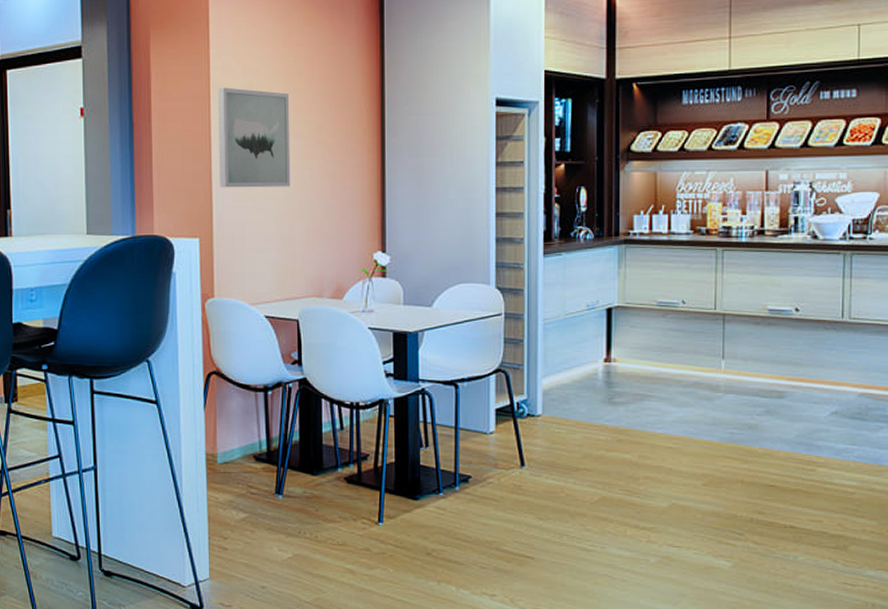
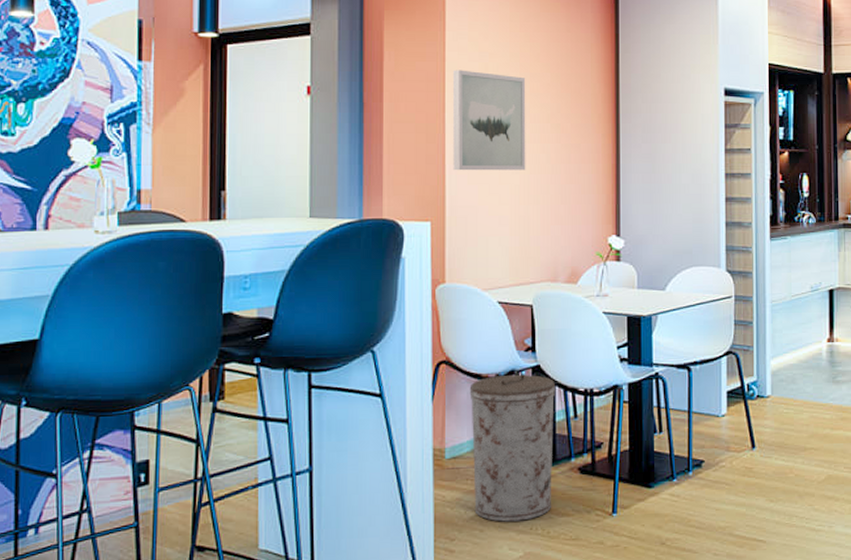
trash can: none [239,386,322,525] -> present [469,374,556,522]

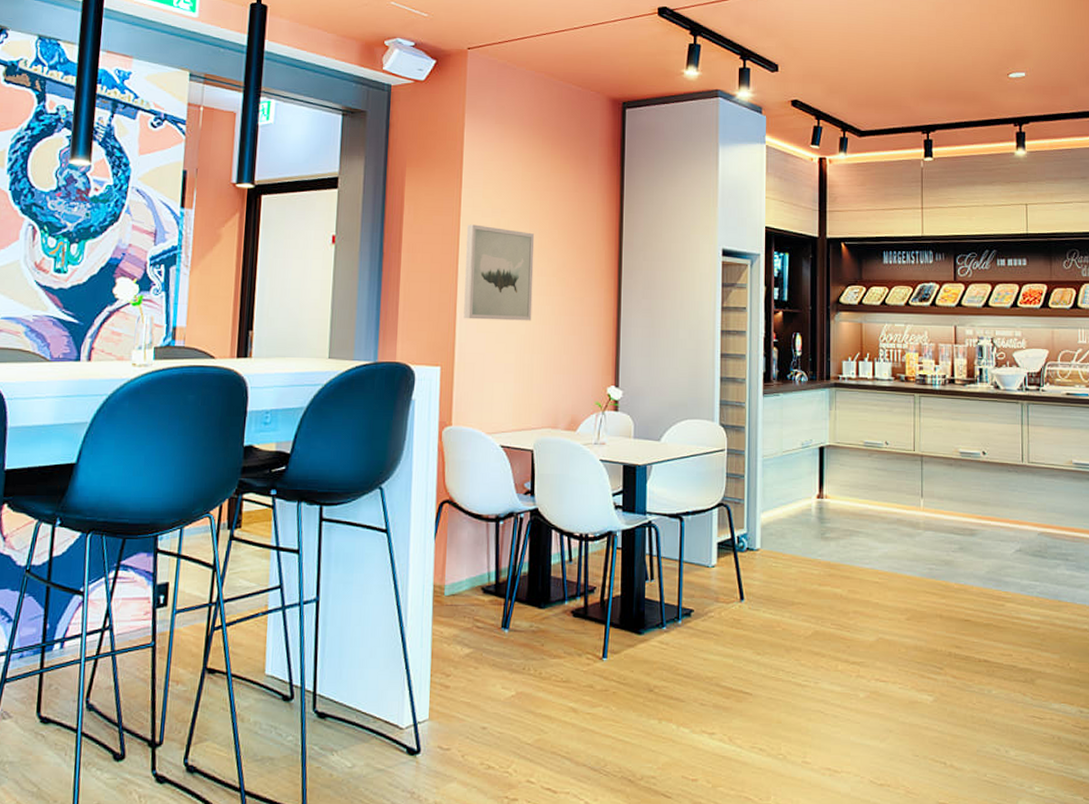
trash can: present [469,374,556,522] -> none [470,516,553,661]

